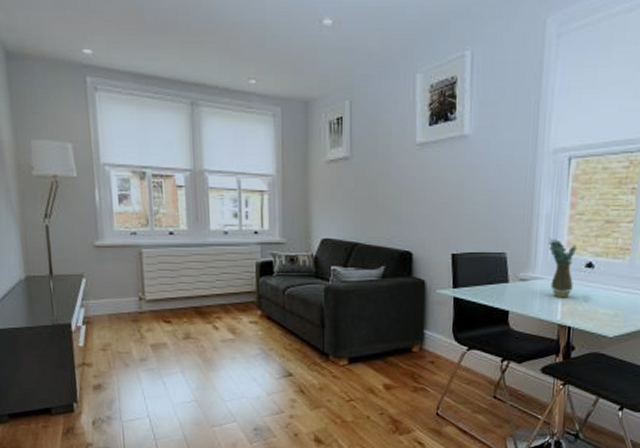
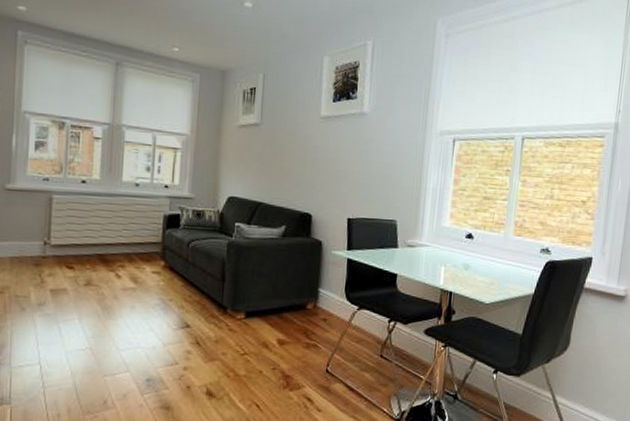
vase: present [549,238,578,298] -> none [434,209,459,265]

